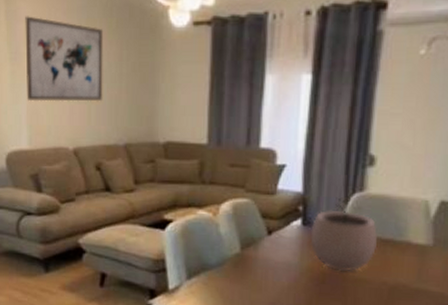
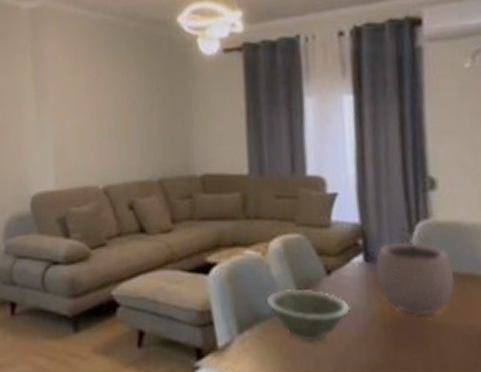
wall art: present [25,16,104,102] -> none [51,53,133,139]
bowl: none [213,244,285,288] -> present [266,288,350,341]

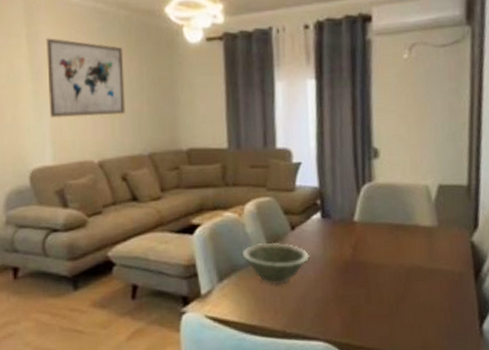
wall art: none [51,53,133,139] -> present [46,38,126,119]
plant pot: present [375,224,456,316] -> none [330,186,391,260]

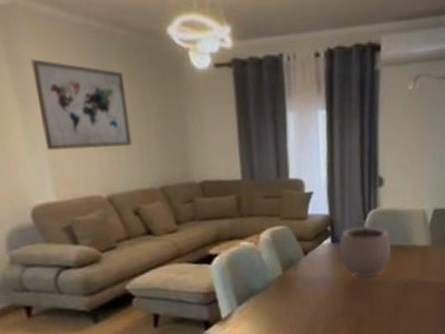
bowl: present [241,242,310,284] -> none [258,267,321,304]
plant pot: none [330,186,391,260] -> present [339,212,392,278]

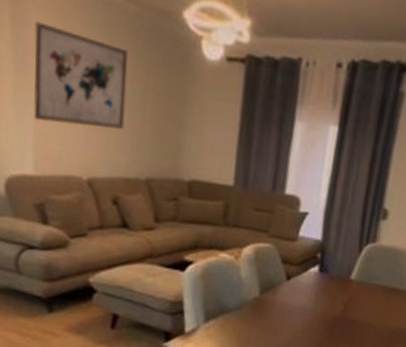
plant pot: present [339,212,392,278] -> none [325,245,386,317]

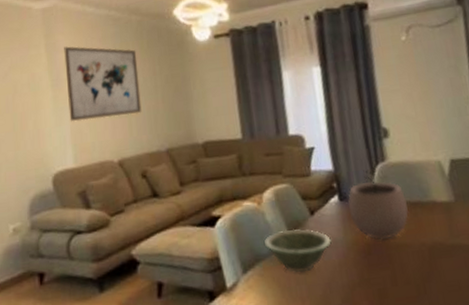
bowl: none [232,288,301,331] -> present [263,229,331,272]
plant pot: none [325,245,386,317] -> present [348,166,410,241]

